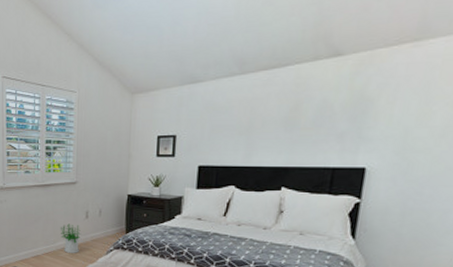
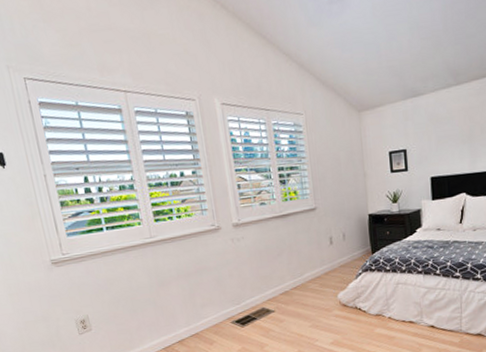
potted plant: present [60,223,82,253] -> none [305,252,329,284]

